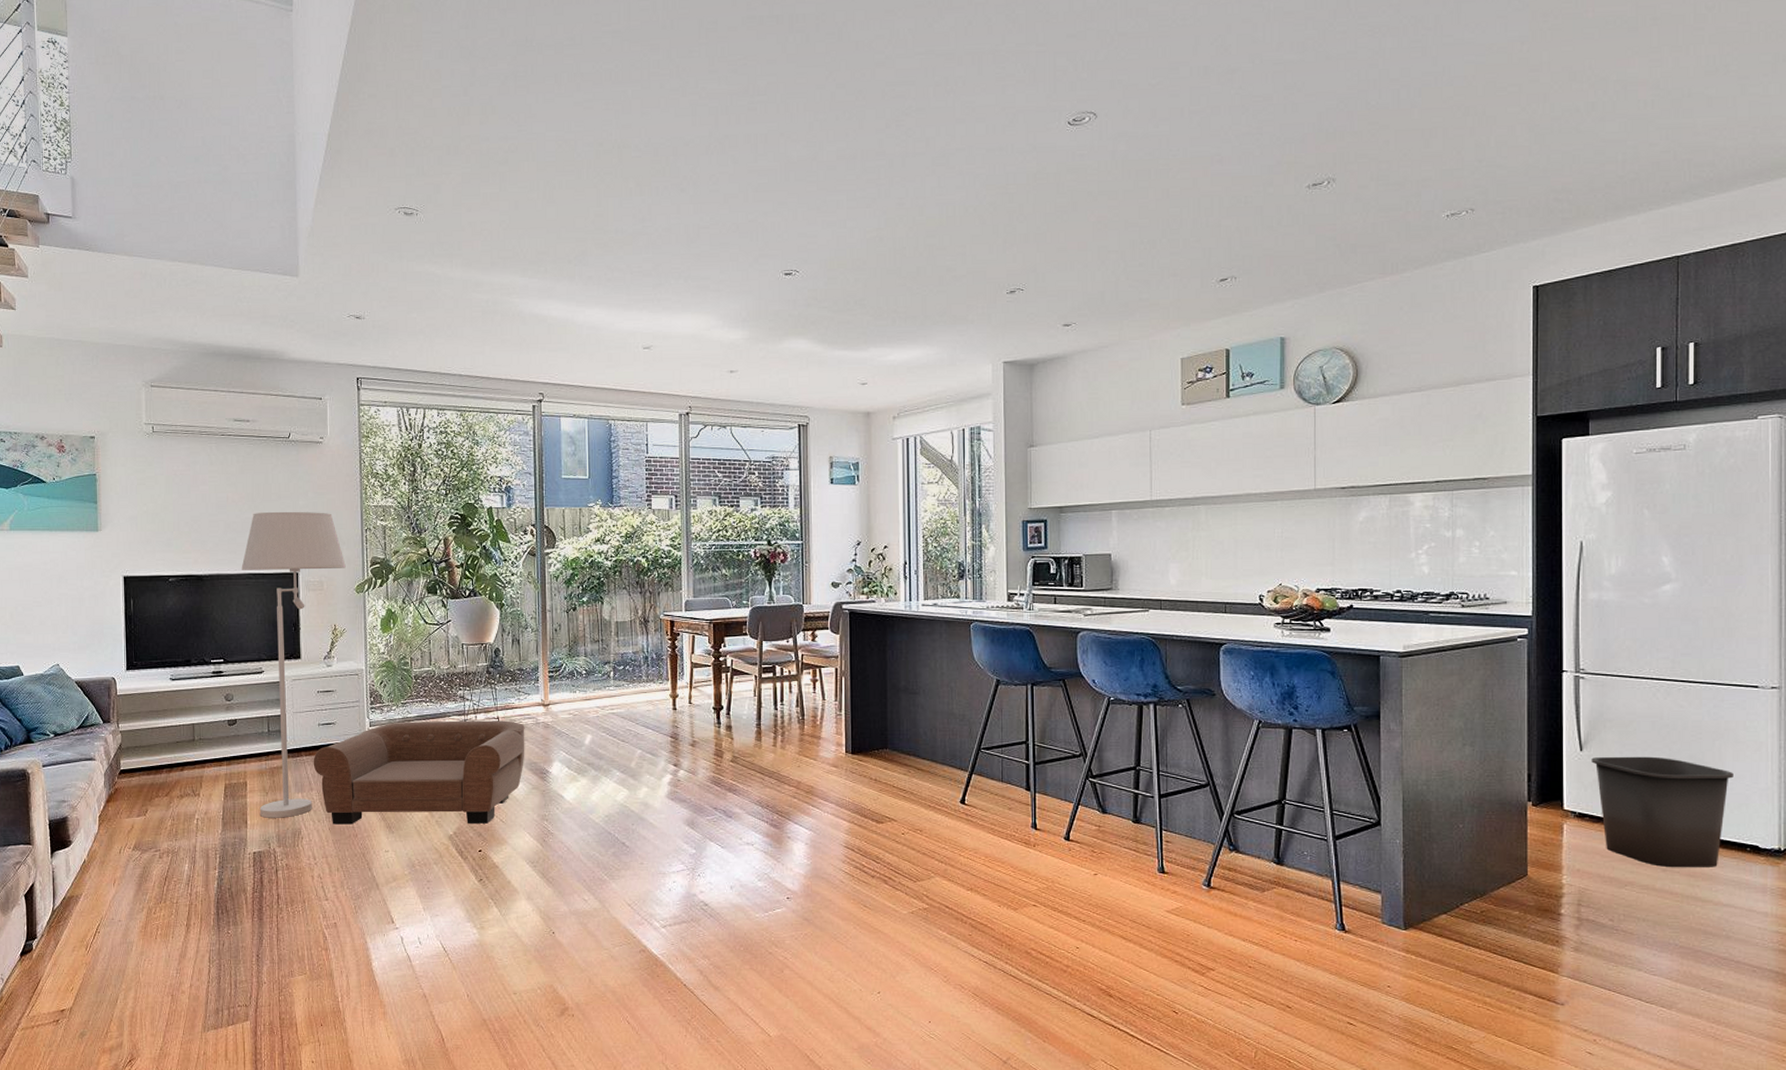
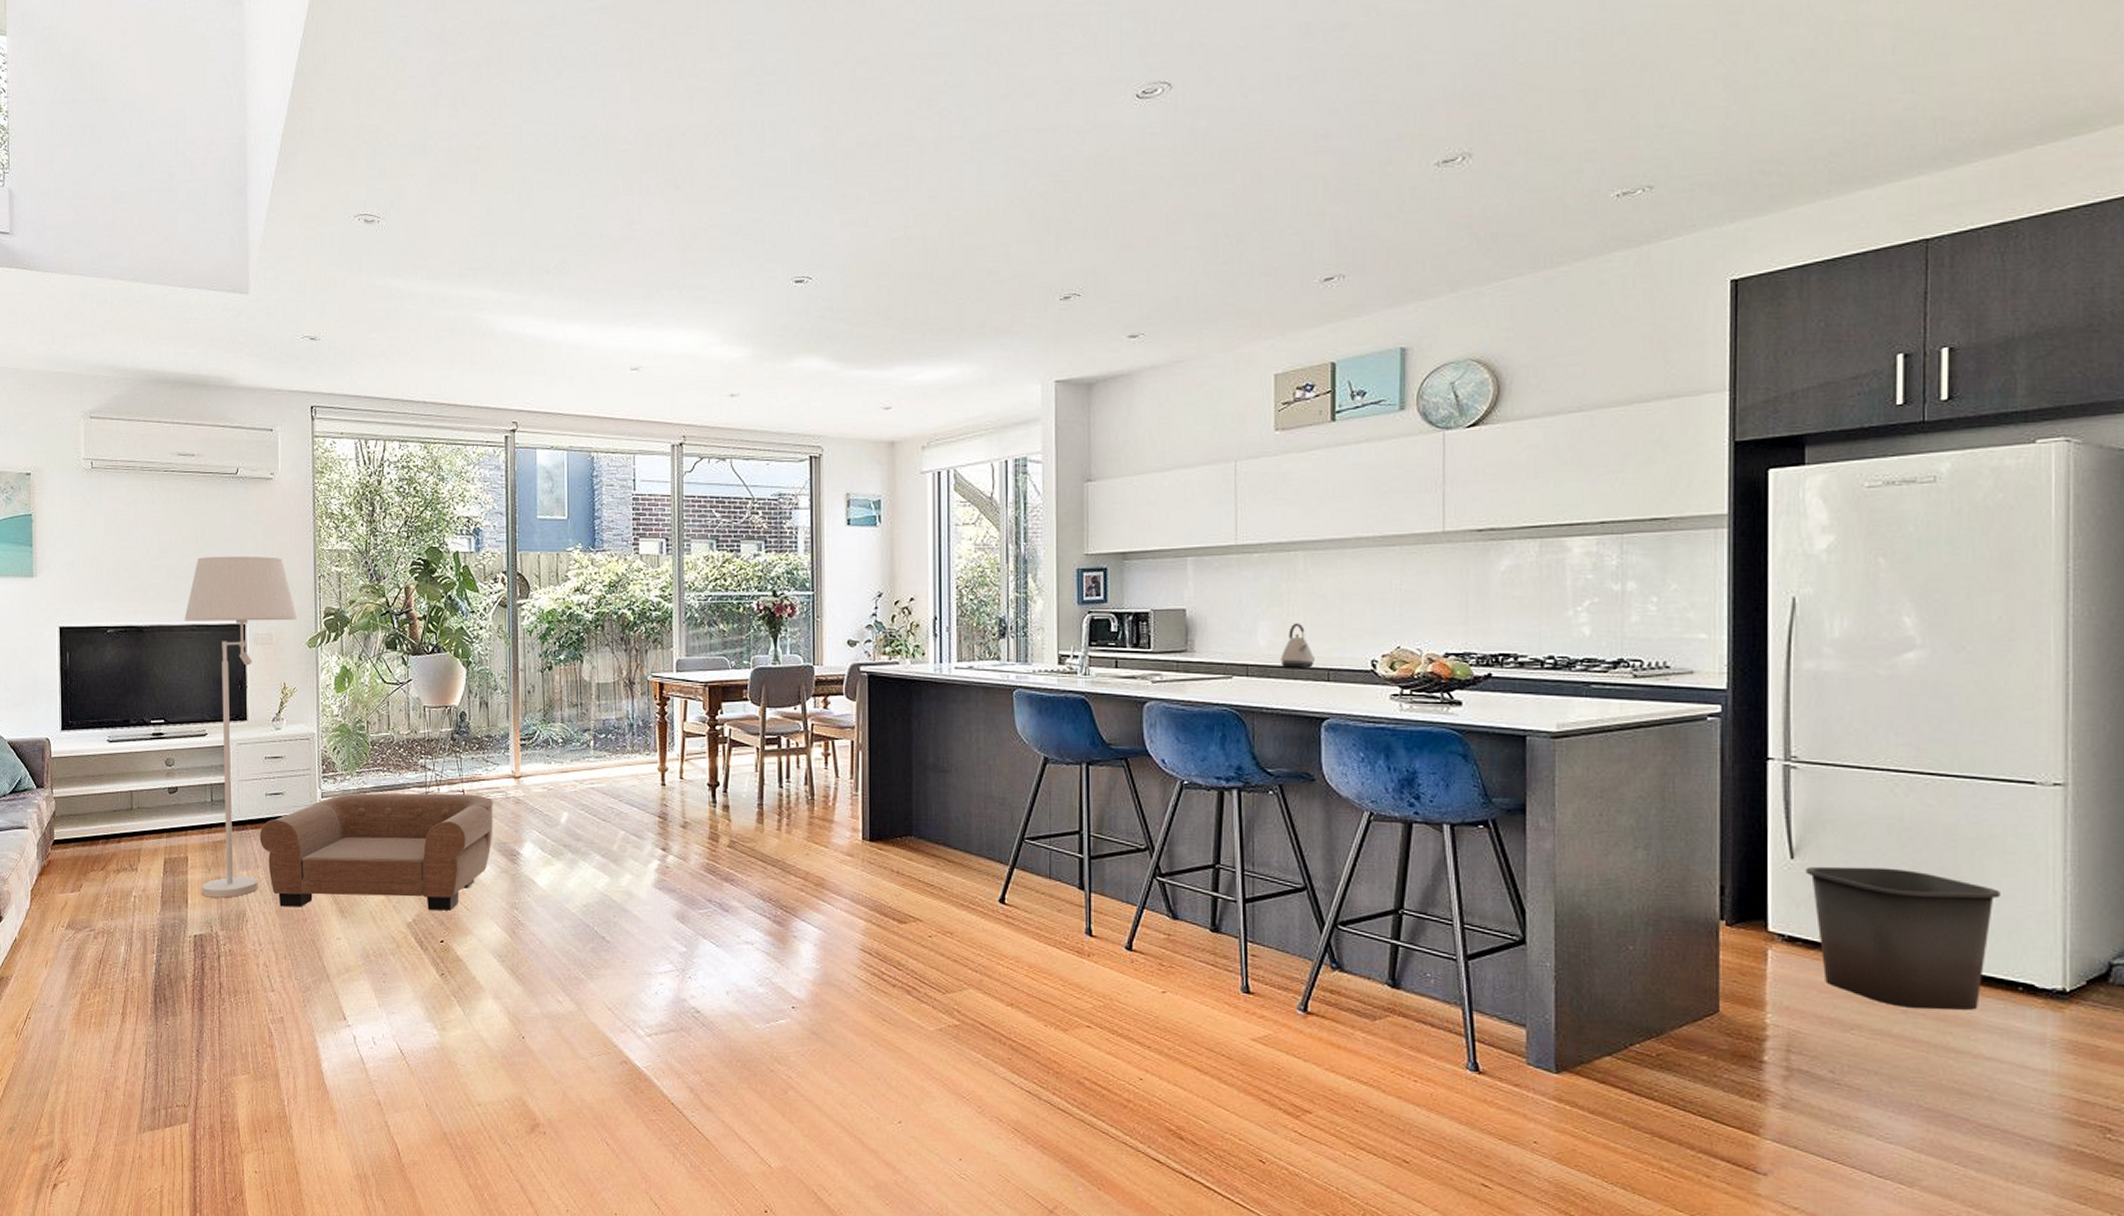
kettle: none [1187,565,1214,602] -> present [1280,623,1315,668]

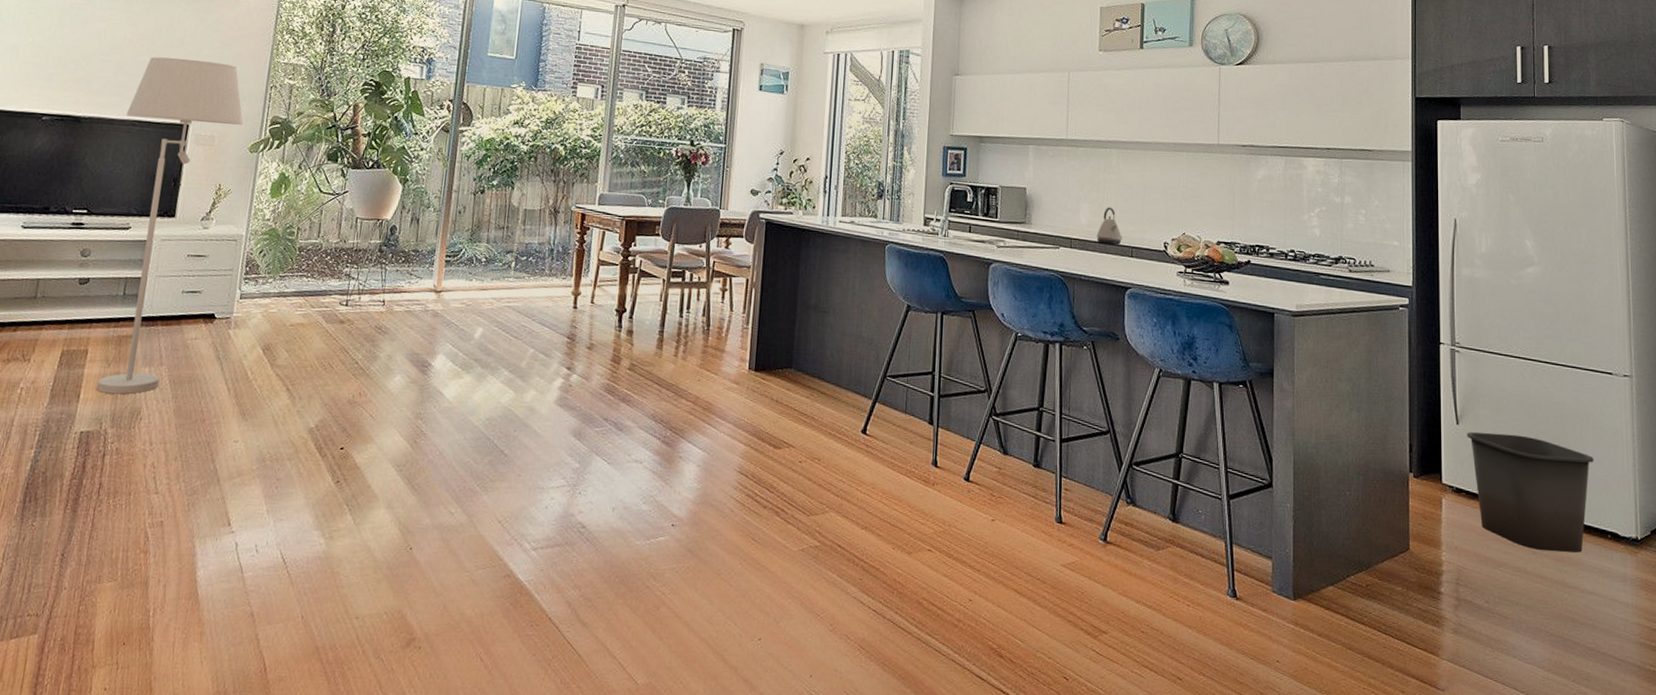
dog bed: present [259,792,493,911] -> none [168,296,412,418]

